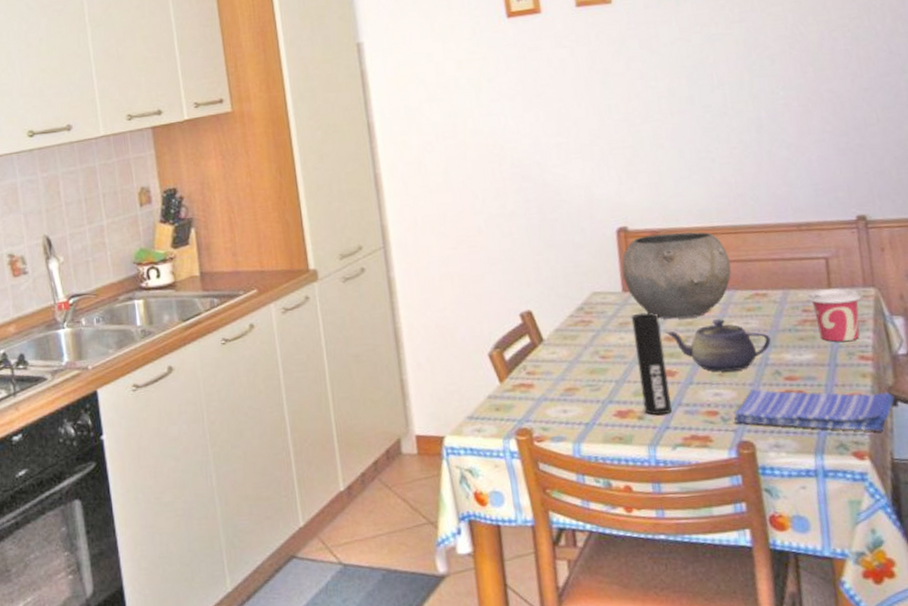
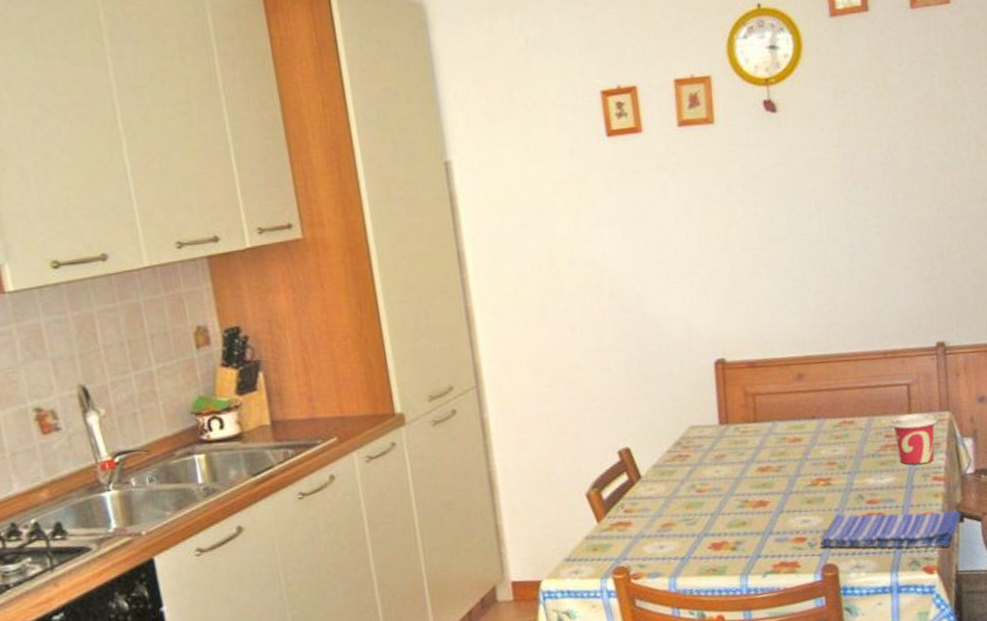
bowl: present [622,232,732,320] -> none [719,362,822,451]
cup: present [631,312,673,416] -> none [726,444,764,545]
teapot: present [665,319,772,372] -> none [759,447,857,500]

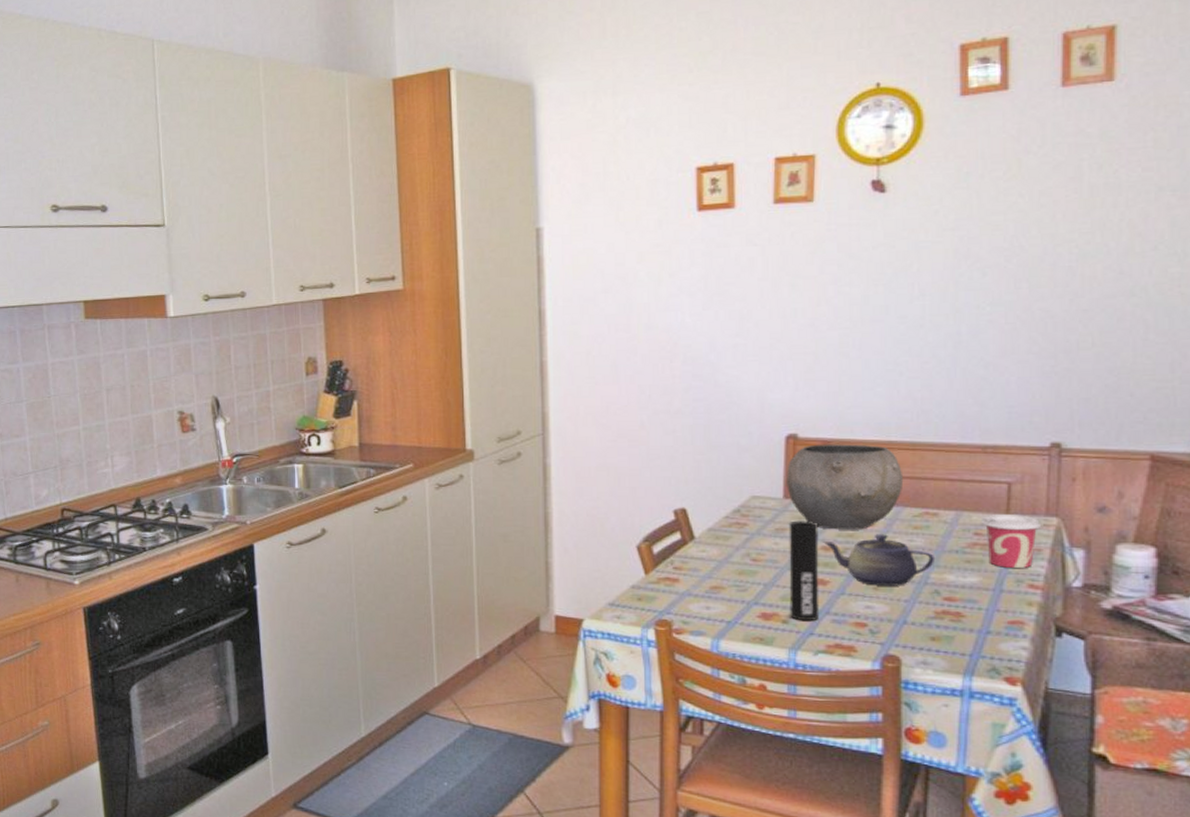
bowl: none [719,362,822,451] -> present [787,444,904,530]
cup: none [726,444,764,545] -> present [789,520,820,622]
teapot: none [759,447,857,500] -> present [823,534,936,586]
dish towel: present [820,510,962,549] -> none [883,605,1060,661]

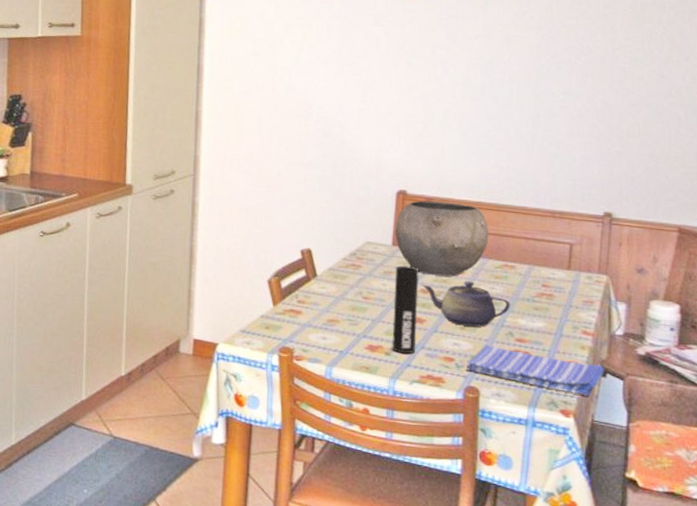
dish towel: none [883,605,1060,661] -> present [467,344,605,397]
cup: present [982,515,1042,568] -> none [549,270,595,317]

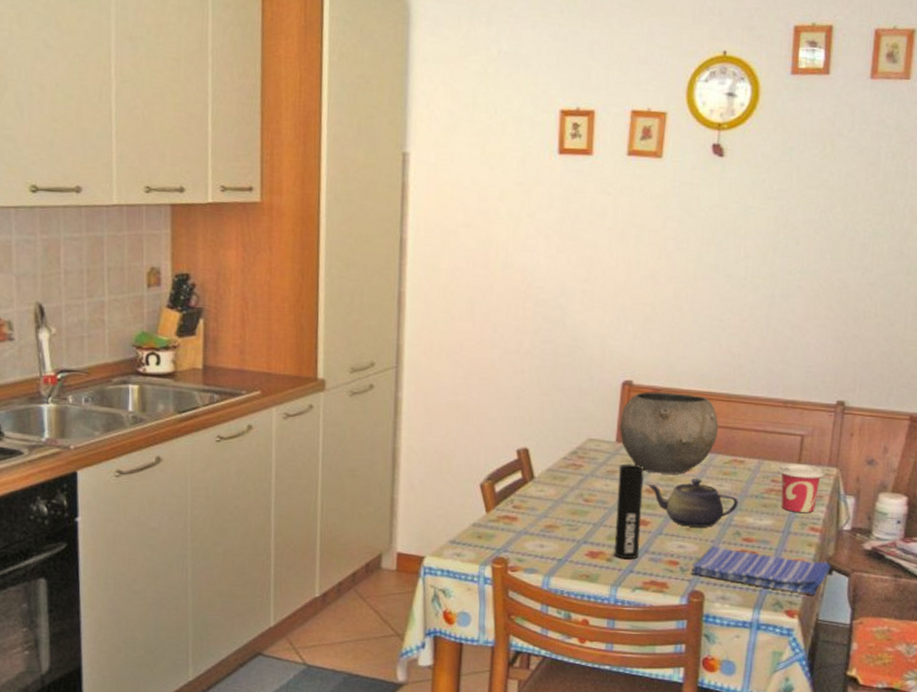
cup: none [549,270,595,317] -> present [778,464,825,513]

